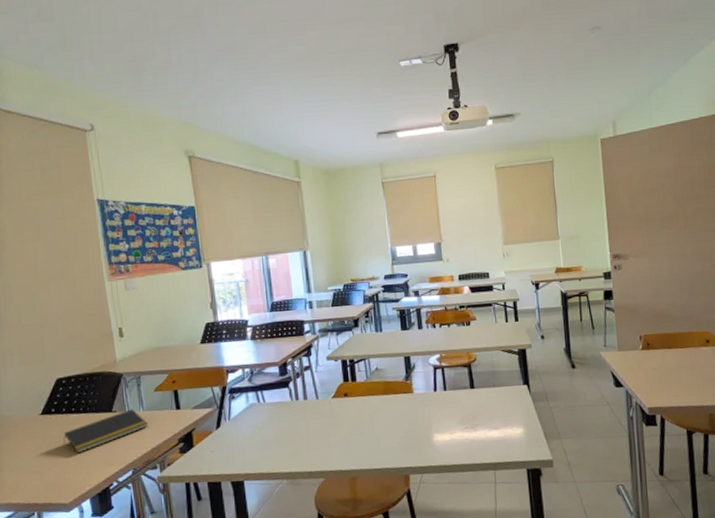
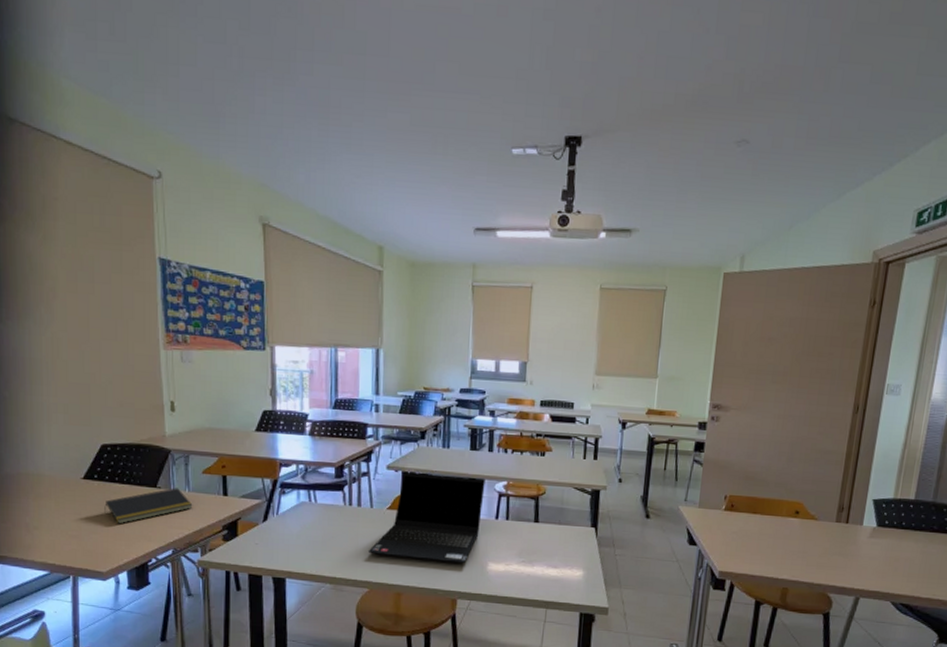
laptop computer: none [320,354,421,444] -> present [369,471,485,564]

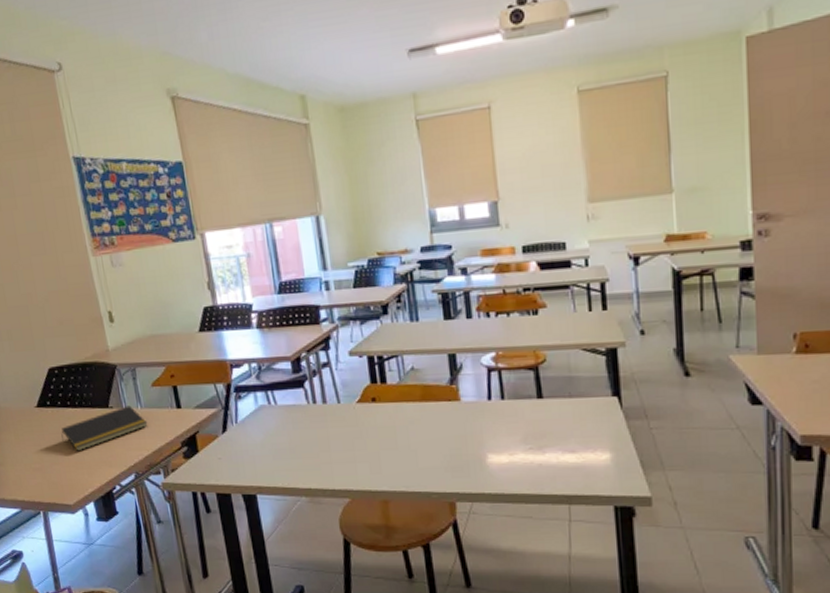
laptop computer: present [369,471,485,564] -> none [343,351,471,459]

